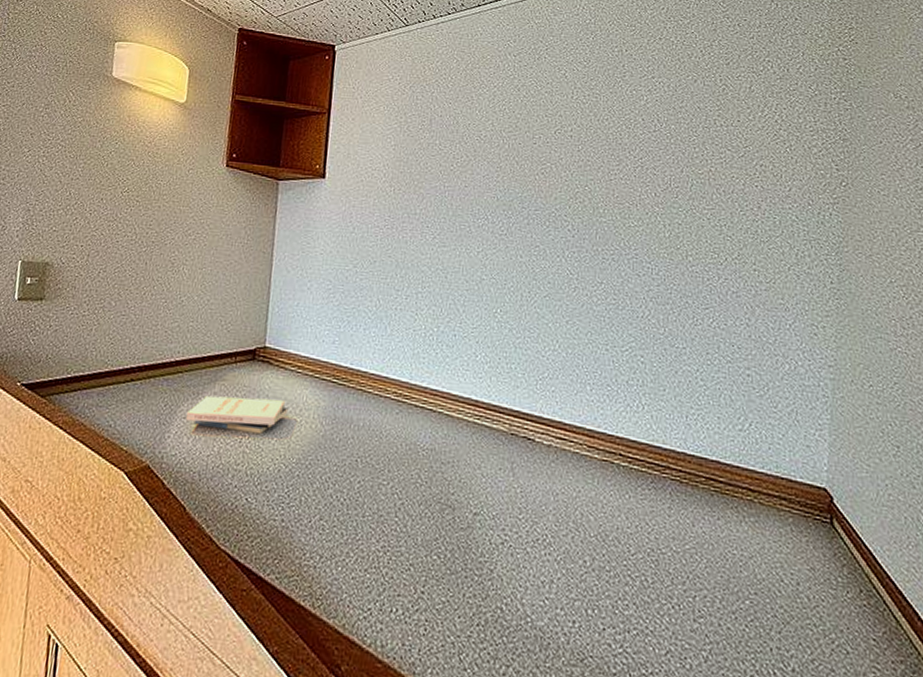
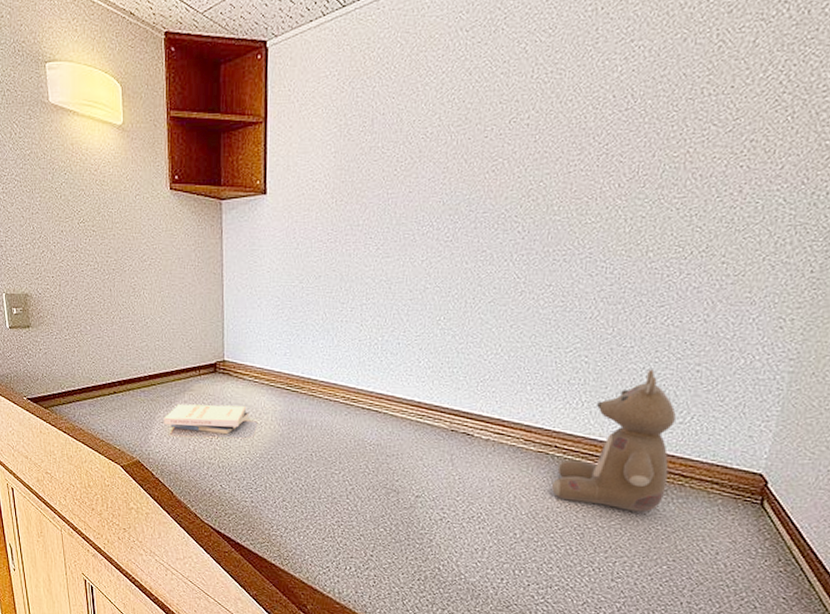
stuffed bear: none [620,372,736,533] -> present [552,369,676,512]

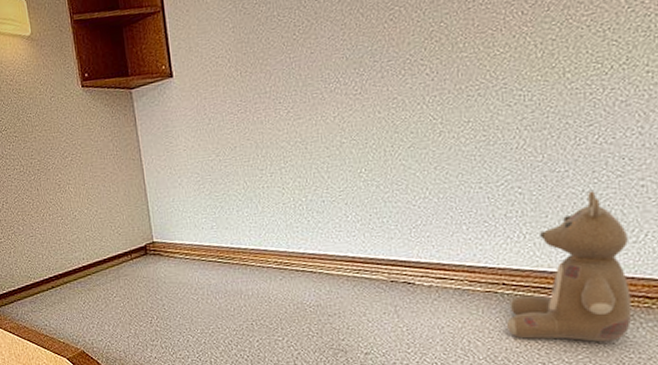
books: present [164,403,250,435] -> none [103,284,185,315]

